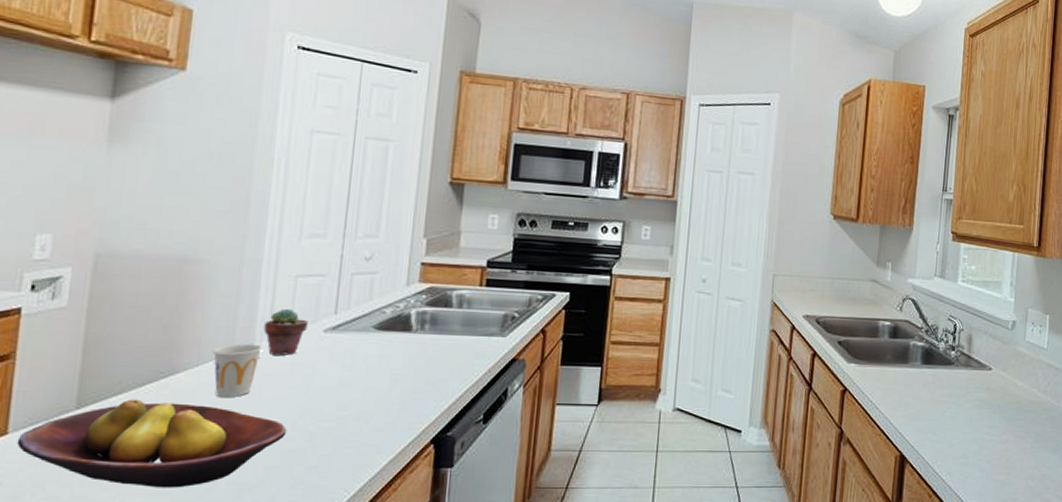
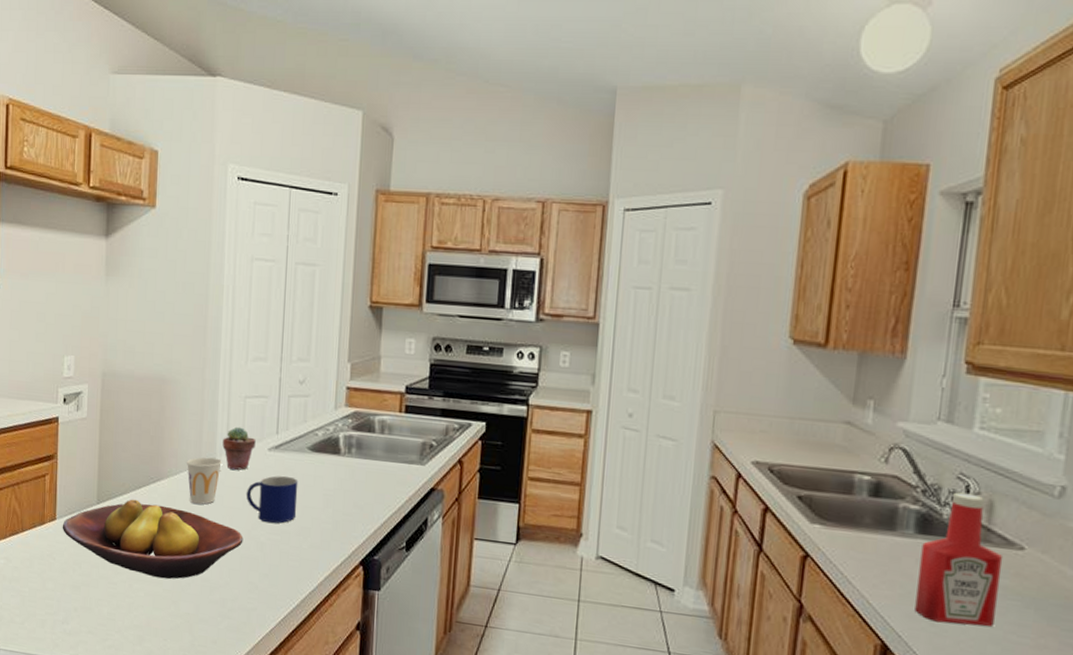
mug: none [292,357,360,410] -> present [246,475,298,524]
ketchup bottle: none [922,330,979,432] -> present [915,492,1004,626]

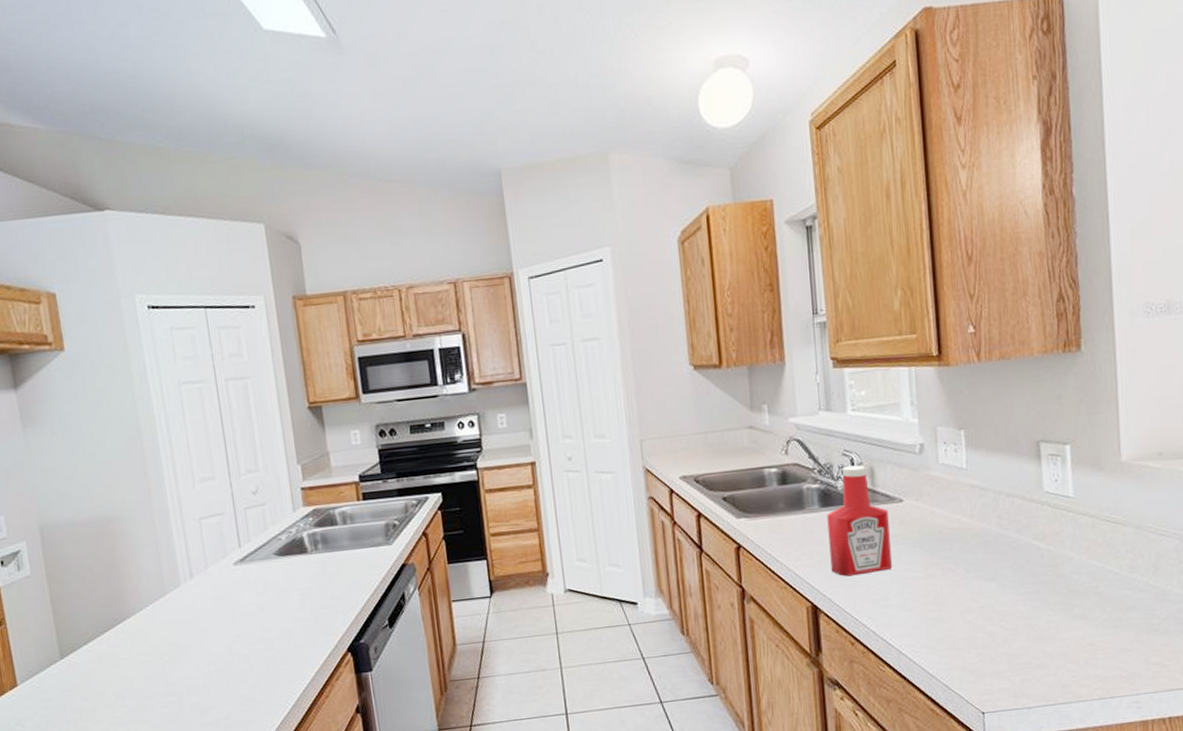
fruit bowl: present [62,499,244,579] -> none [25,643,226,717]
cup: present [187,457,222,505] -> none [151,584,188,634]
potted succulent: present [222,426,256,471] -> none [184,548,220,593]
mug: present [246,475,298,524] -> none [219,585,276,635]

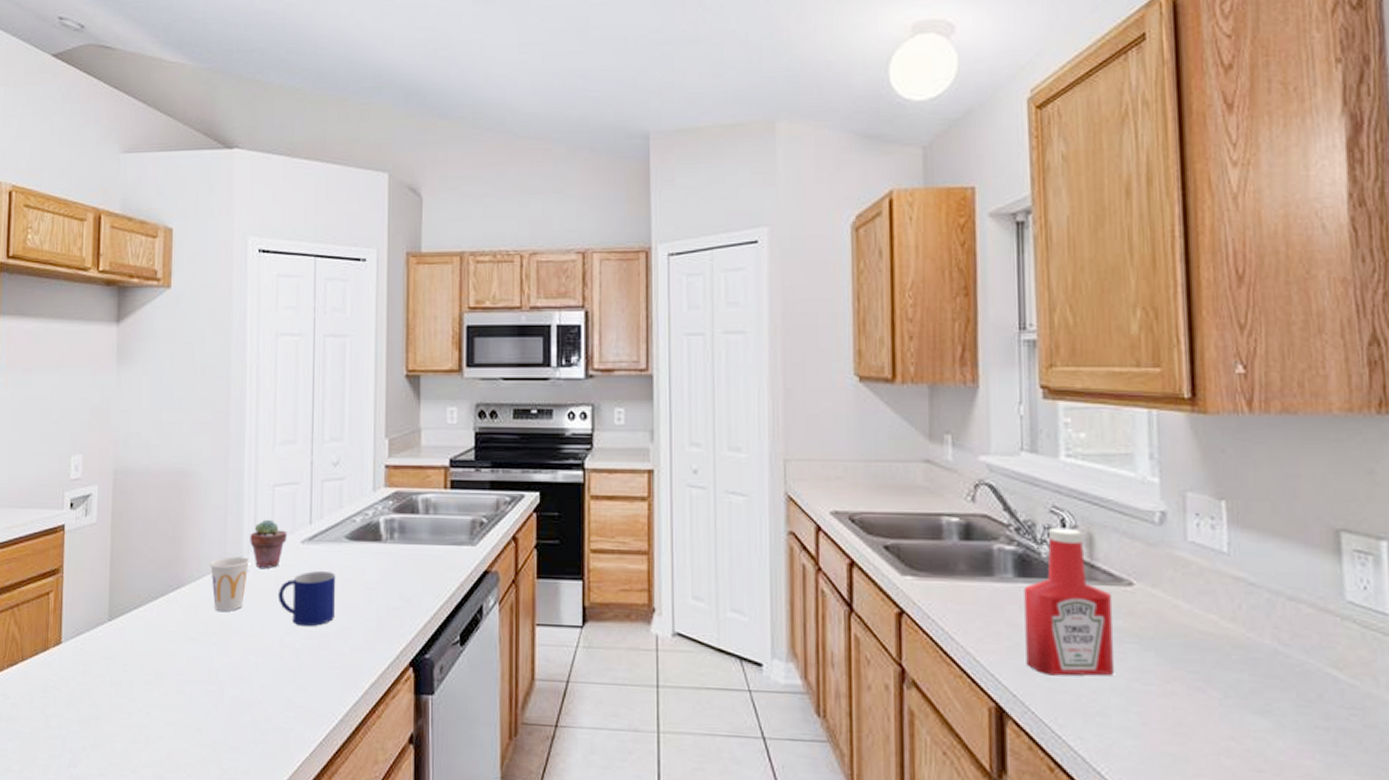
cup: none [151,584,188,634] -> present [210,556,249,611]
potted succulent: none [184,548,220,593] -> present [250,519,287,569]
mug: none [219,585,276,635] -> present [277,570,336,627]

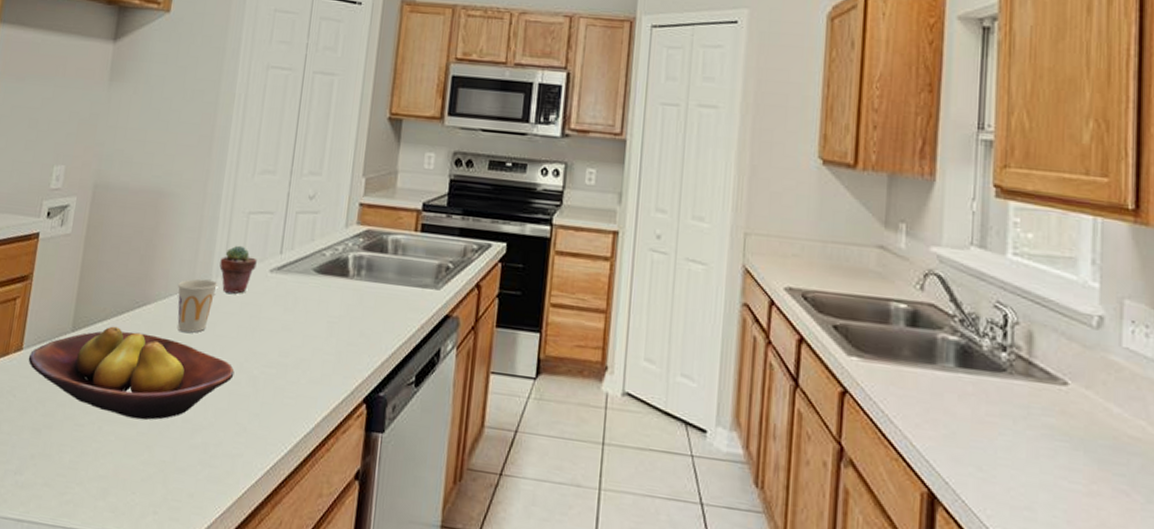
fruit bowl: none [68,612,276,703] -> present [28,326,235,420]
mug: present [277,570,336,627] -> none [241,300,301,355]
ketchup bottle: present [1024,527,1115,676] -> none [960,322,1047,471]

